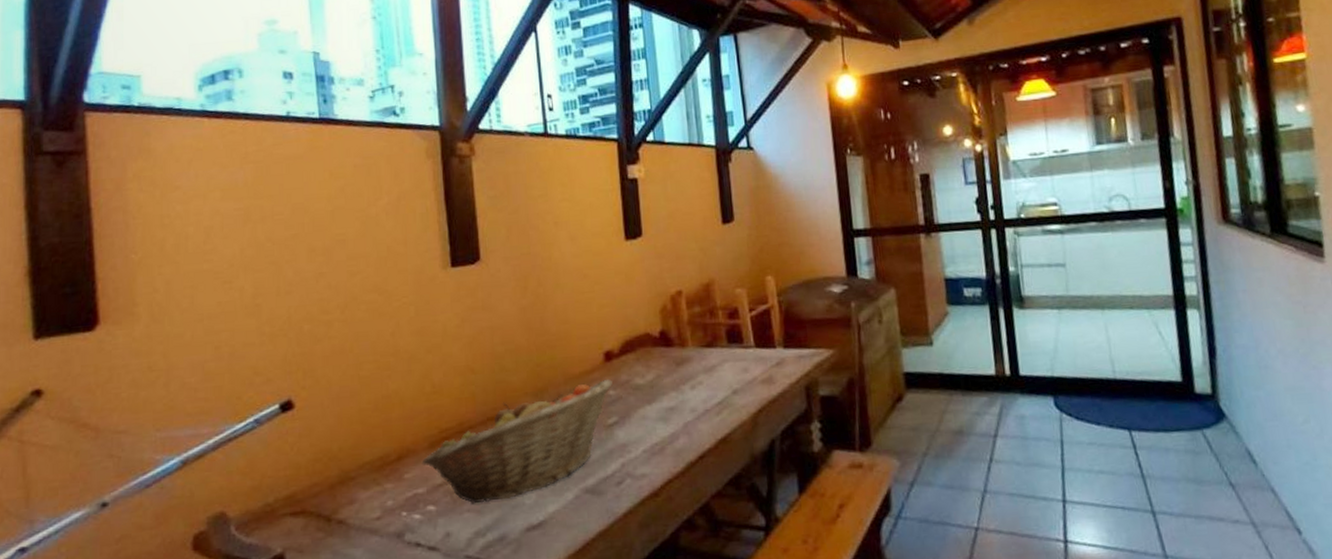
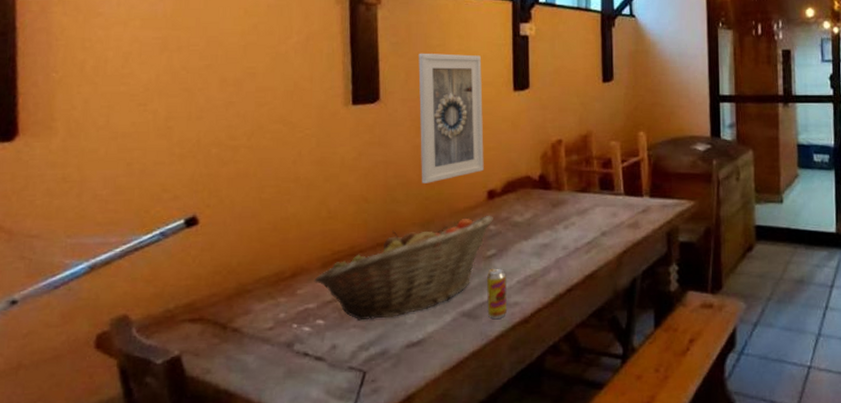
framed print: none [519,204,598,349] -> present [418,53,484,184]
beverage can: none [610,437,634,494] -> present [487,268,506,319]

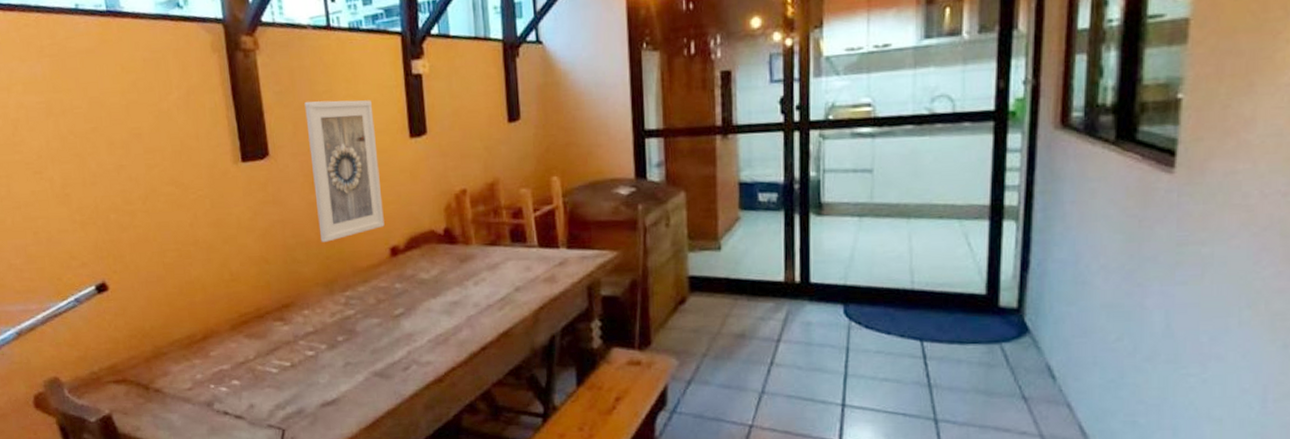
fruit basket: present [314,216,493,321] -> none [225,274,399,381]
beverage can: present [487,268,506,319] -> none [396,327,419,378]

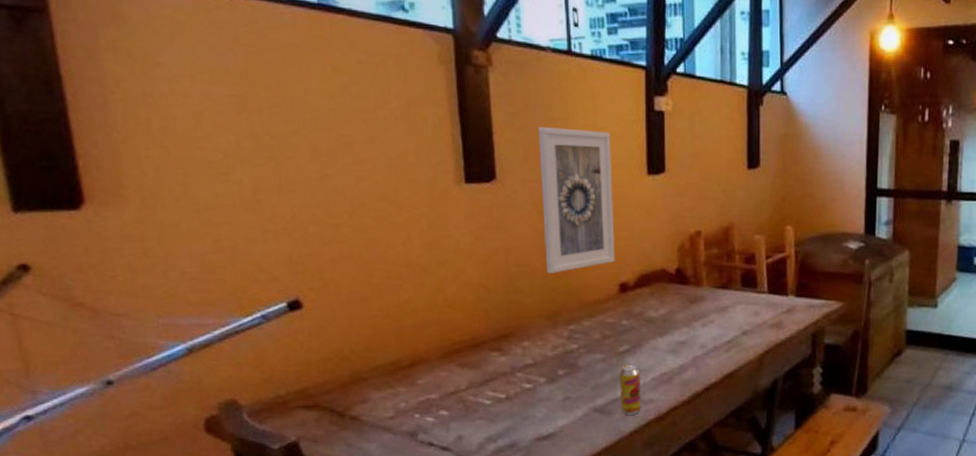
beverage can: none [396,327,419,378] -> present [620,364,641,415]

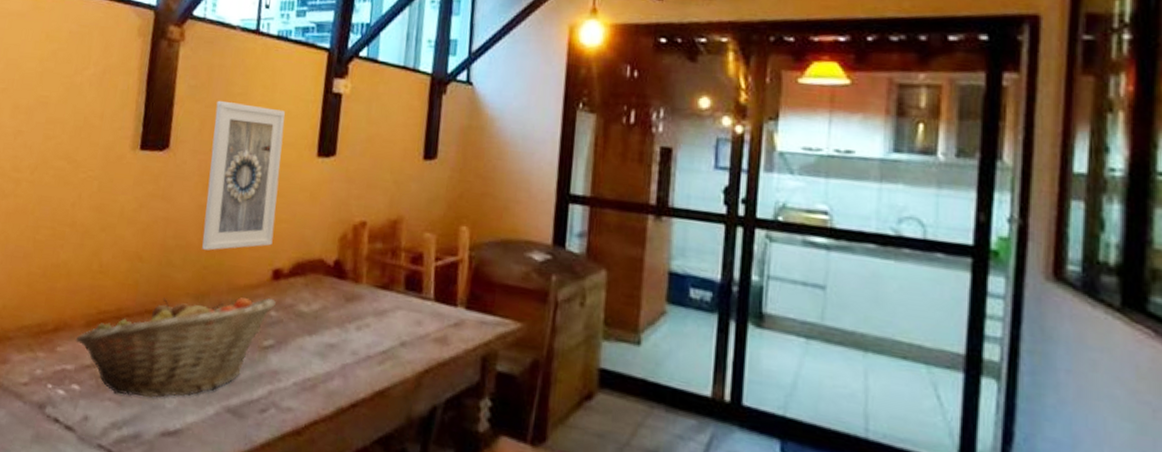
fruit basket: none [434,310,626,413] -> present [75,297,276,398]
beverage can: present [620,364,641,415] -> none [255,361,282,423]

